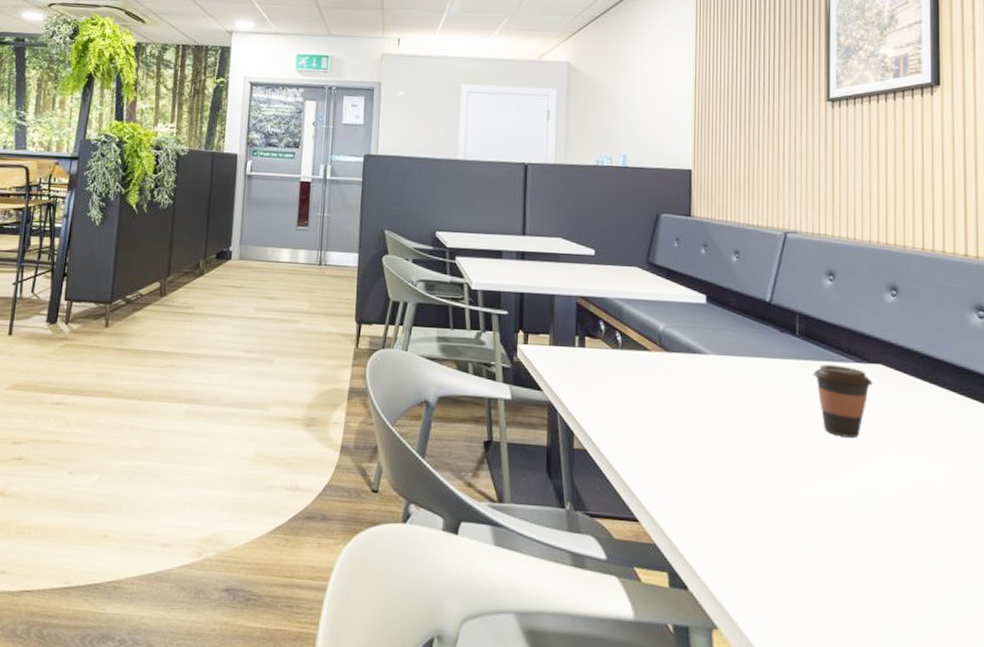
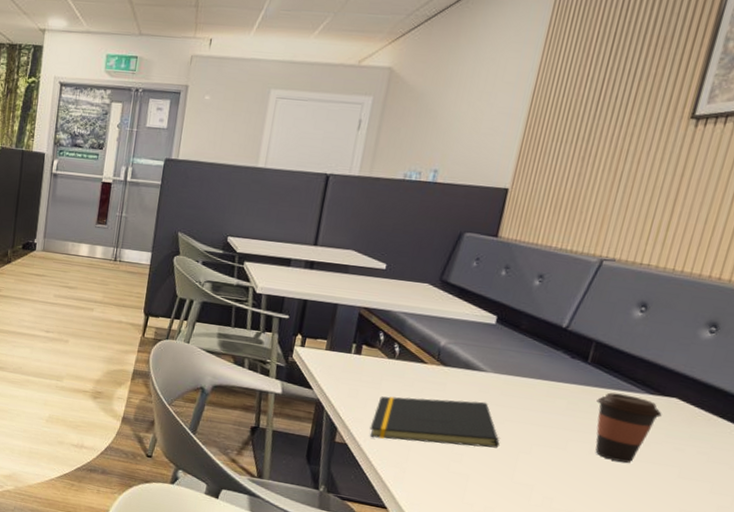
notepad: none [606,387,735,439] -> present [369,396,500,448]

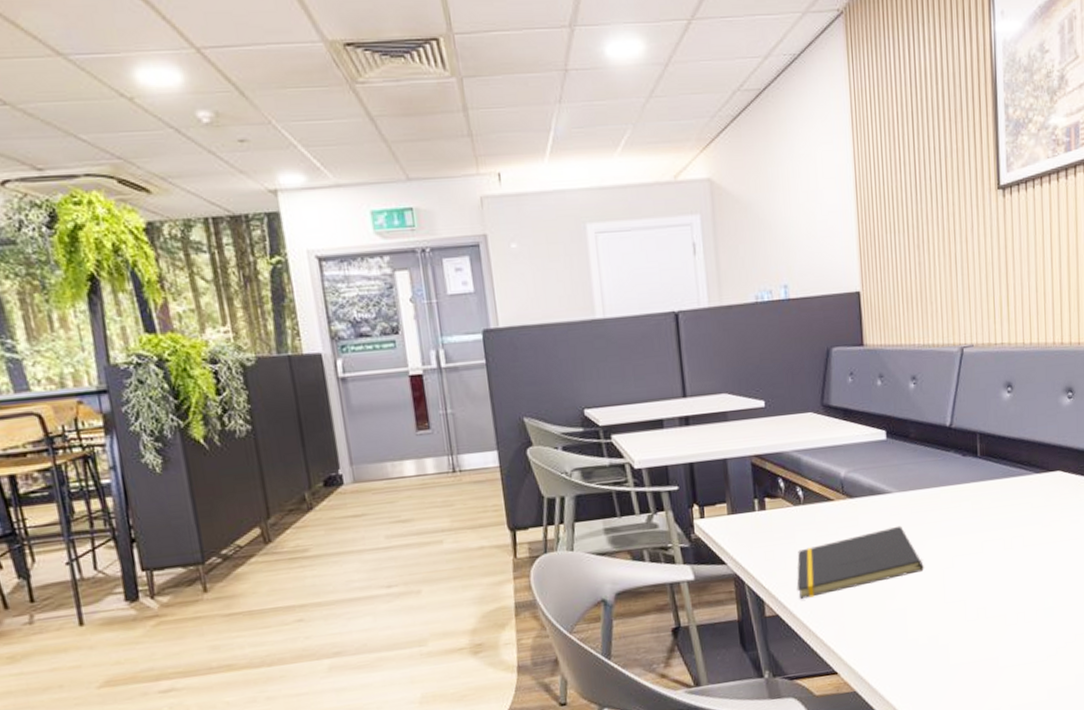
coffee cup: present [595,392,662,463] -> none [996,479,1052,551]

